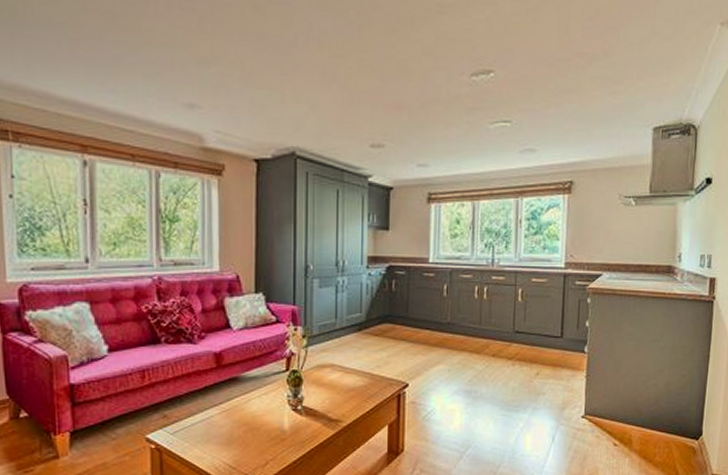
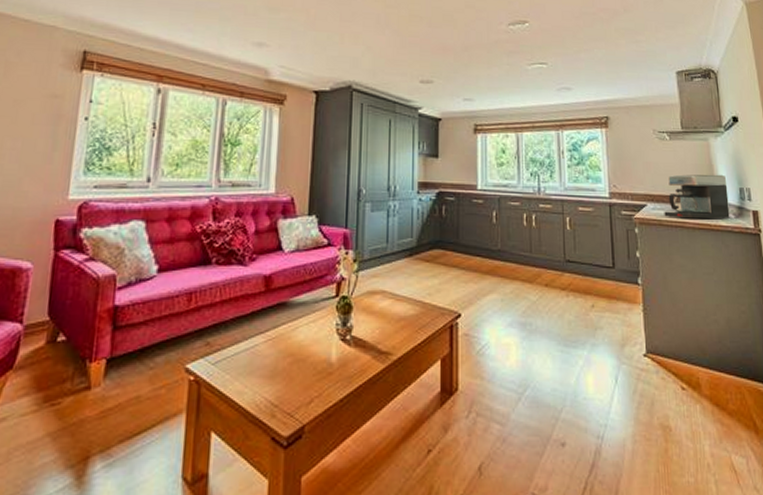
coffee maker: none [619,241,689,288] -> present [664,174,730,220]

